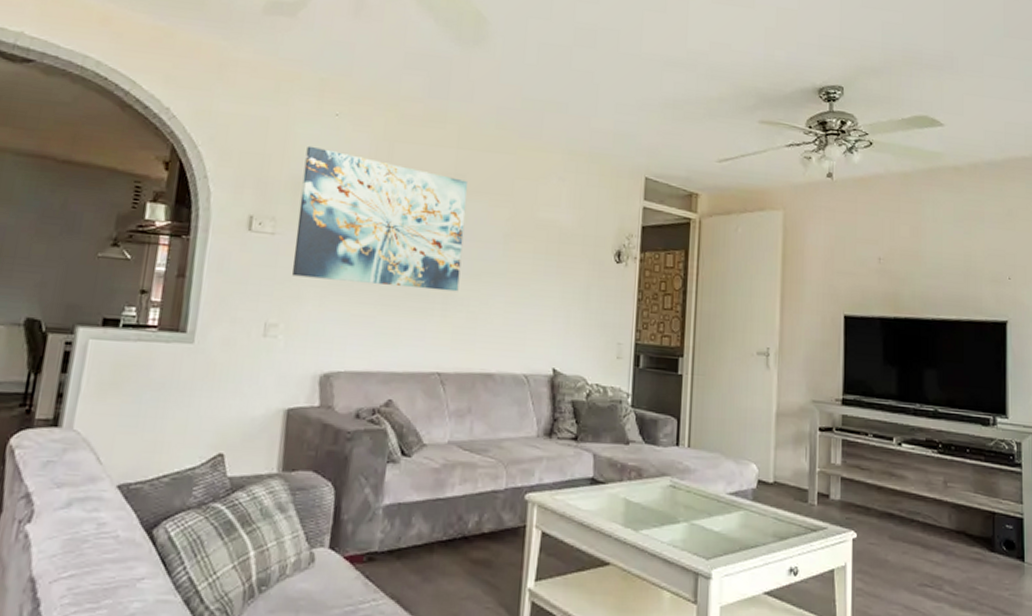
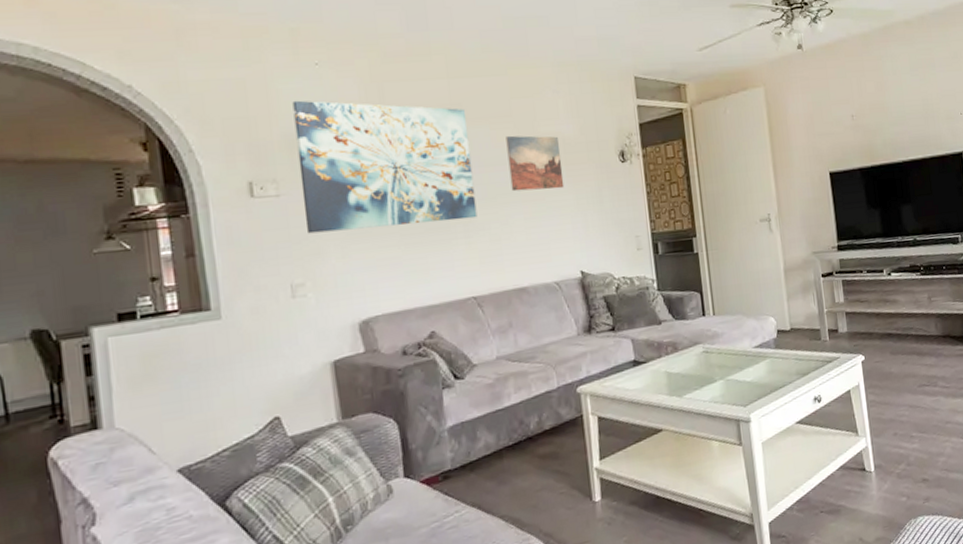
wall art: none [498,214,556,278] -> present [506,135,565,192]

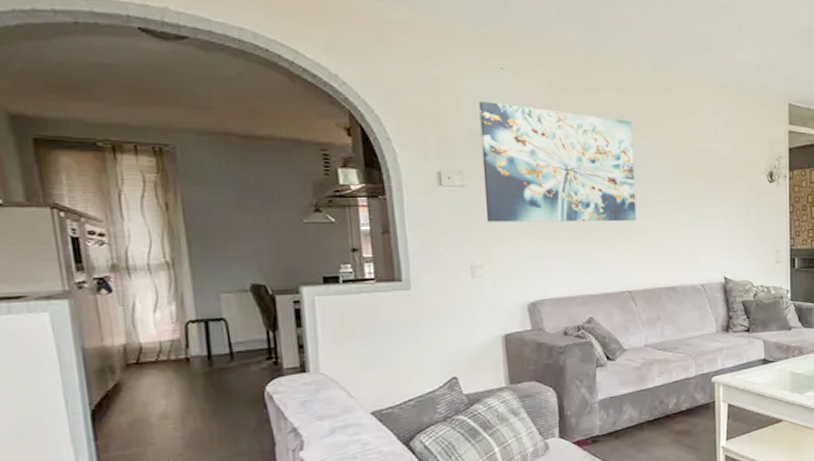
wall art: present [506,135,565,192] -> none [667,149,716,202]

